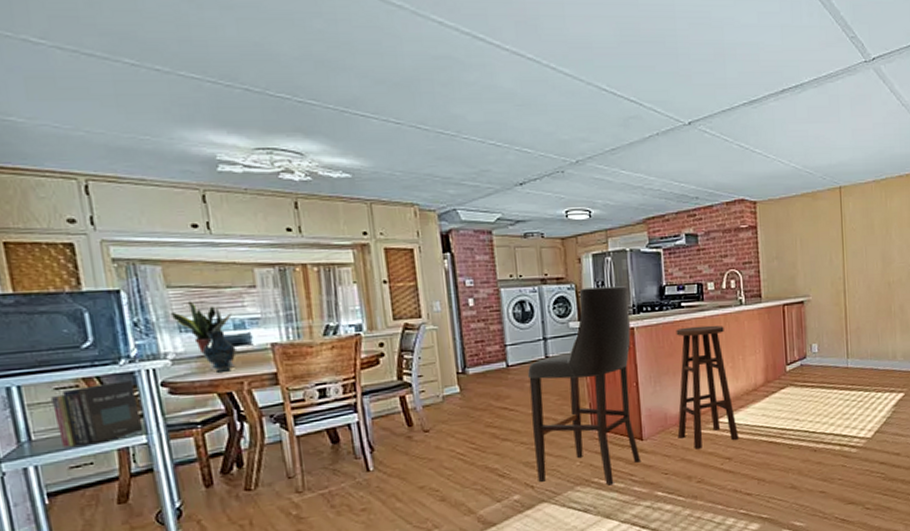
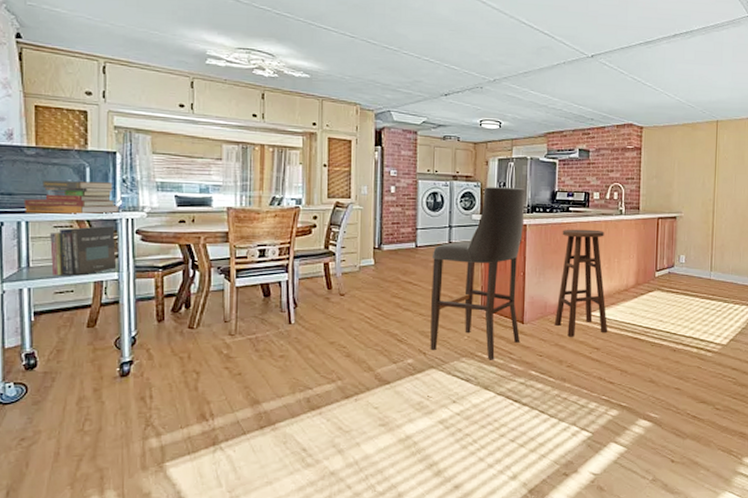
books: none [9,328,135,376] -> present [23,180,119,215]
potted plant: present [171,300,233,354] -> none [153,166,201,210]
vase: present [203,331,237,374] -> none [173,193,199,228]

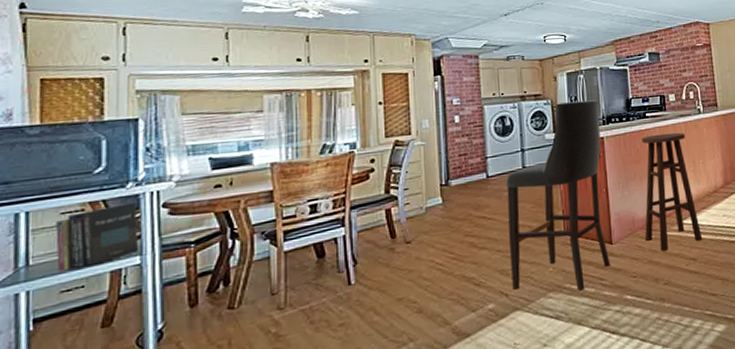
books: present [23,180,119,215] -> none [23,153,141,202]

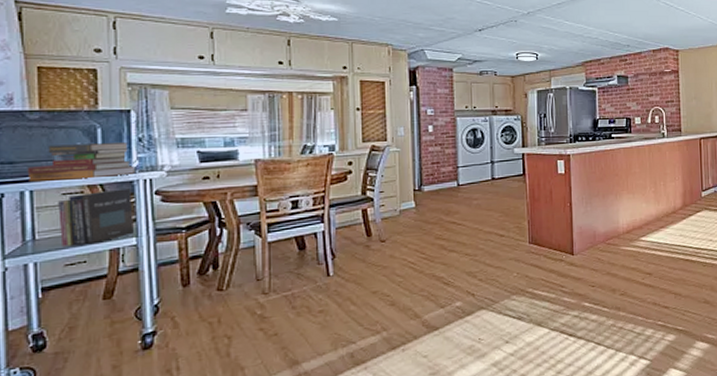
books: none [23,153,141,202] -> present [27,142,135,182]
bar stool: present [505,100,610,291] -> none [475,118,570,296]
bar stool: present [641,132,703,251] -> none [604,154,659,265]

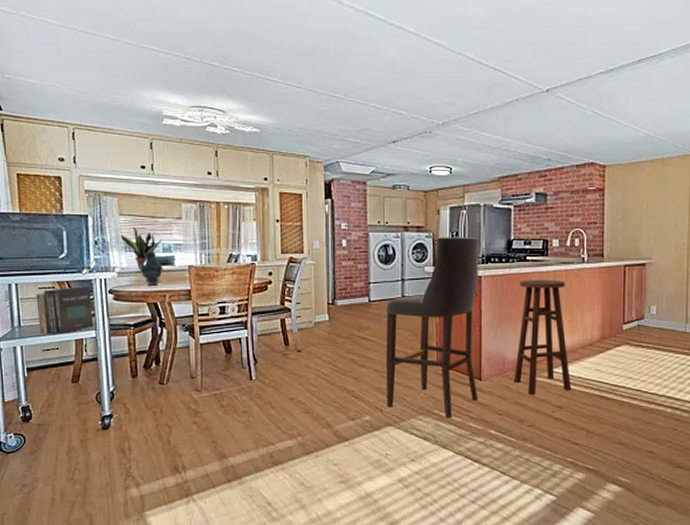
books: present [27,142,135,182] -> none [12,244,93,276]
potted plant: none [172,120,225,167] -> present [121,226,164,270]
vase: none [195,148,224,185] -> present [140,253,163,287]
bar stool: none [475,118,570,296] -> present [385,237,479,418]
bar stool: none [604,154,659,265] -> present [513,279,572,395]

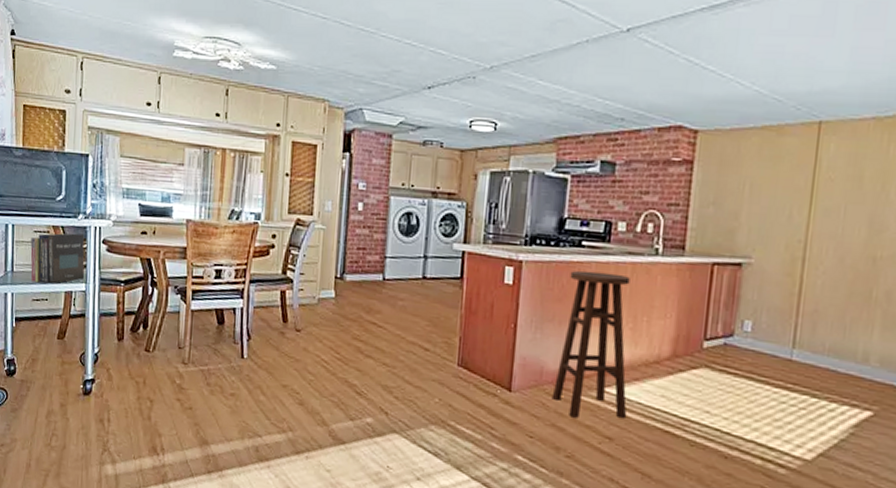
potted plant: present [121,226,164,270] -> none [120,170,163,220]
vase: present [140,253,163,287] -> none [136,201,160,241]
bar stool: present [385,237,479,418] -> none [393,208,524,434]

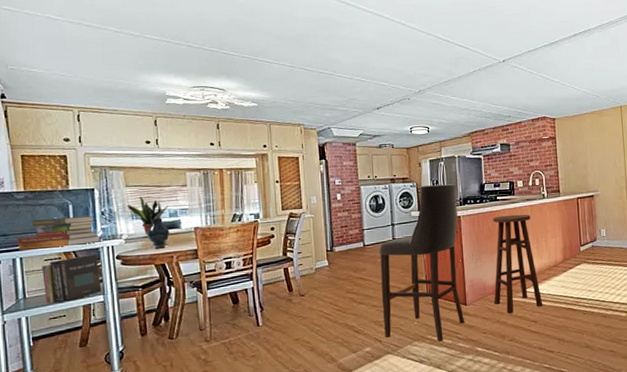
books: none [11,182,89,221] -> present [17,216,100,250]
potted plant: none [120,170,163,220] -> present [128,196,170,235]
vase: none [136,201,160,241] -> present [147,218,170,250]
bar stool: none [393,208,524,434] -> present [379,184,464,342]

